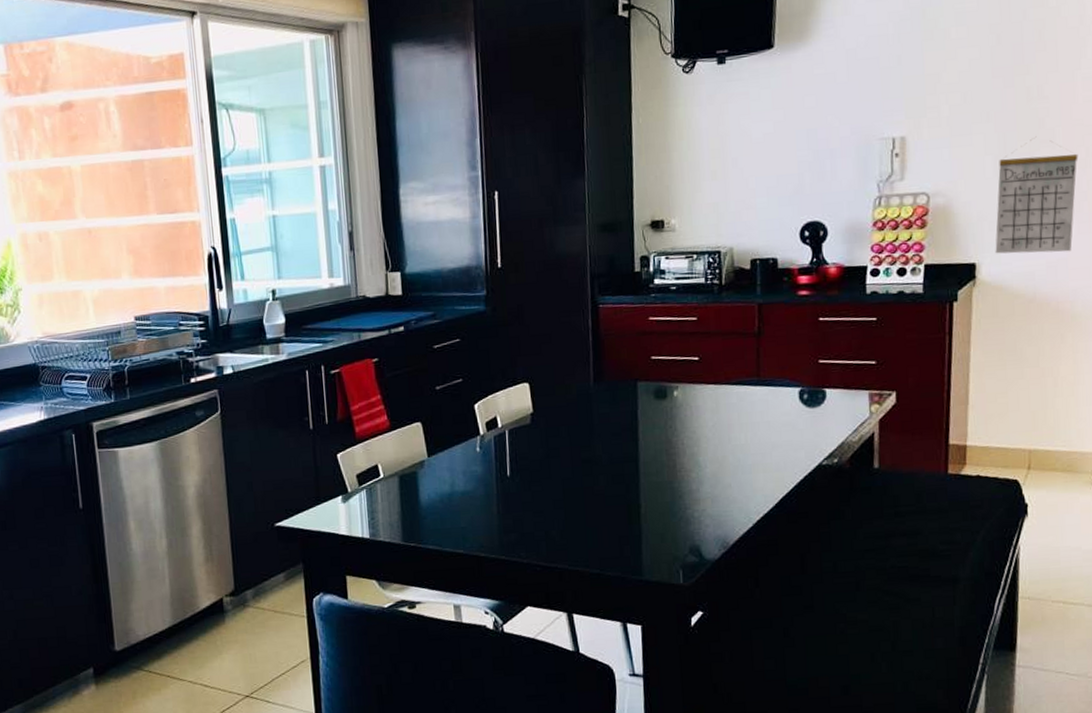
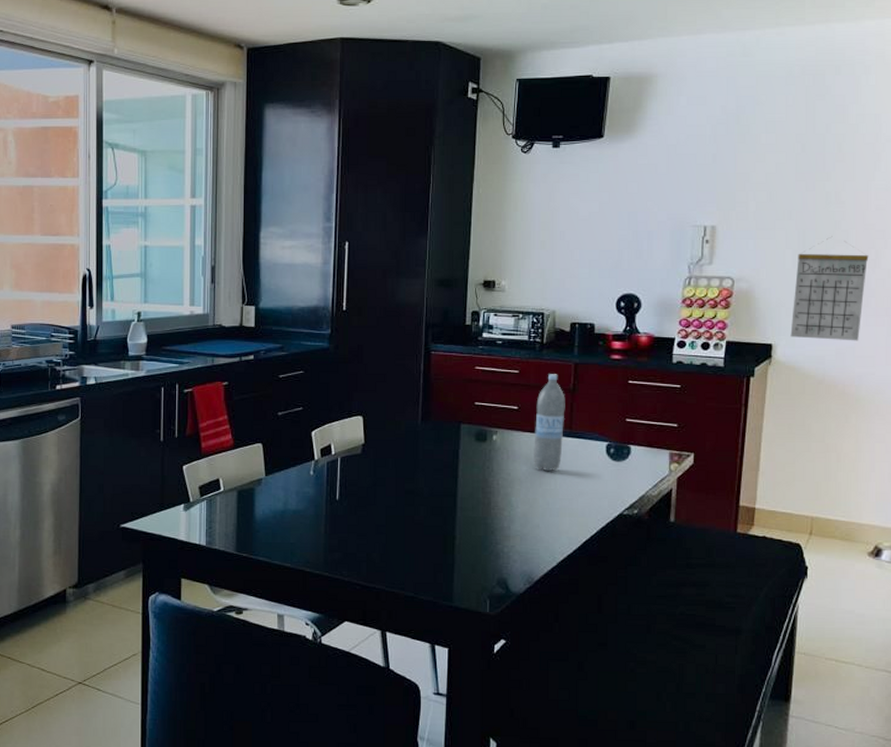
water bottle: none [719,317,751,424] -> present [534,374,565,471]

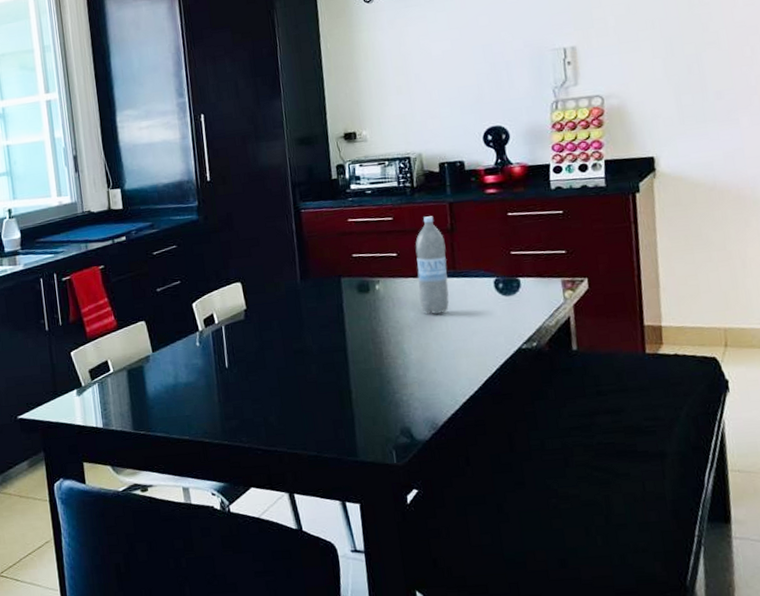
calendar: present [790,236,869,341] -> none [667,39,747,148]

